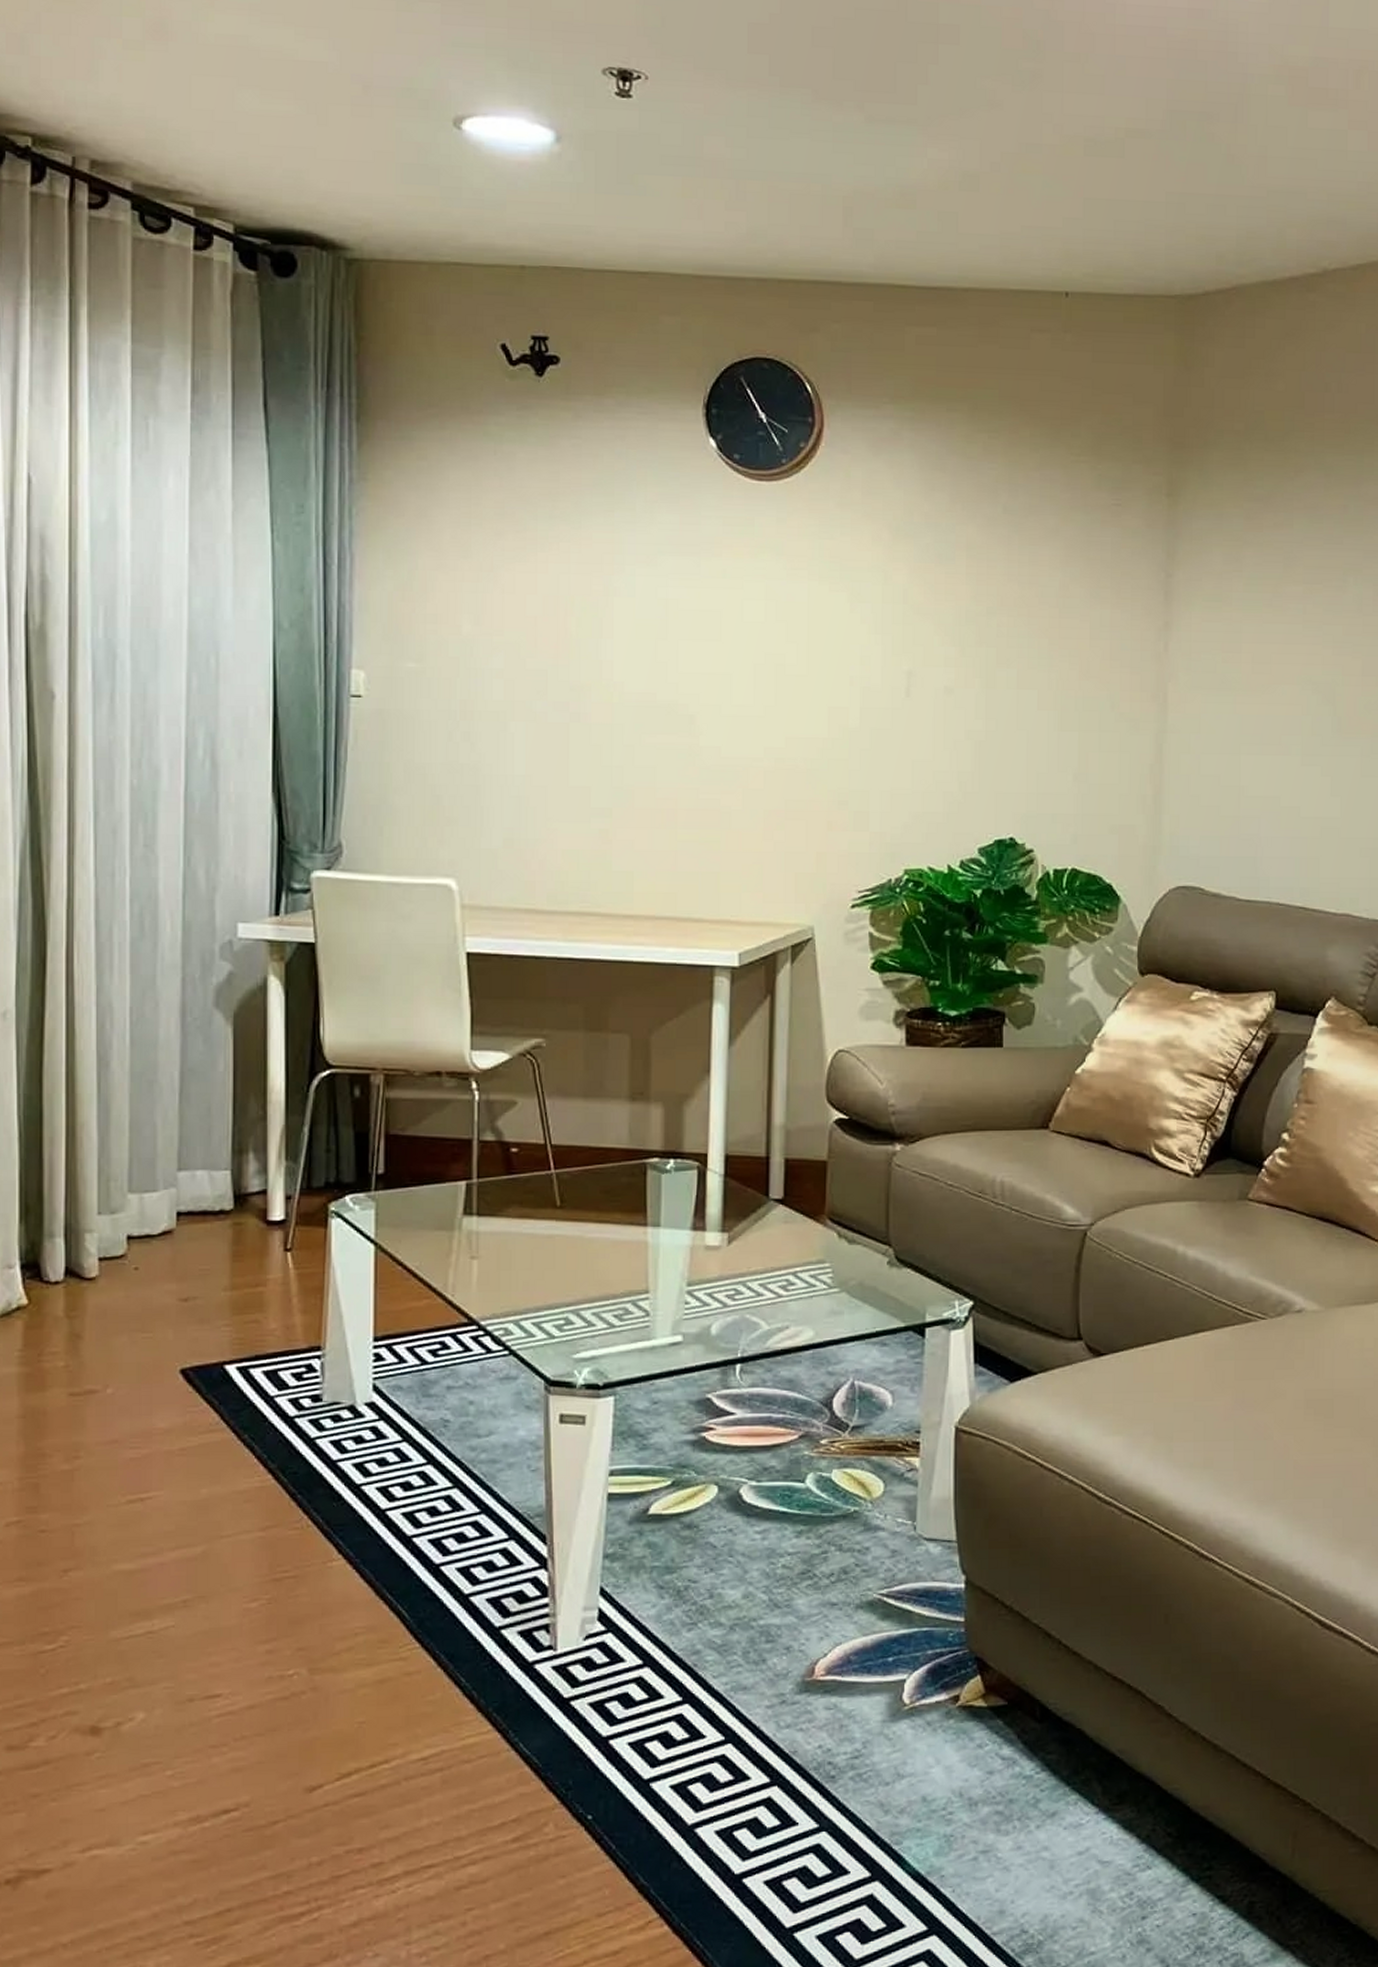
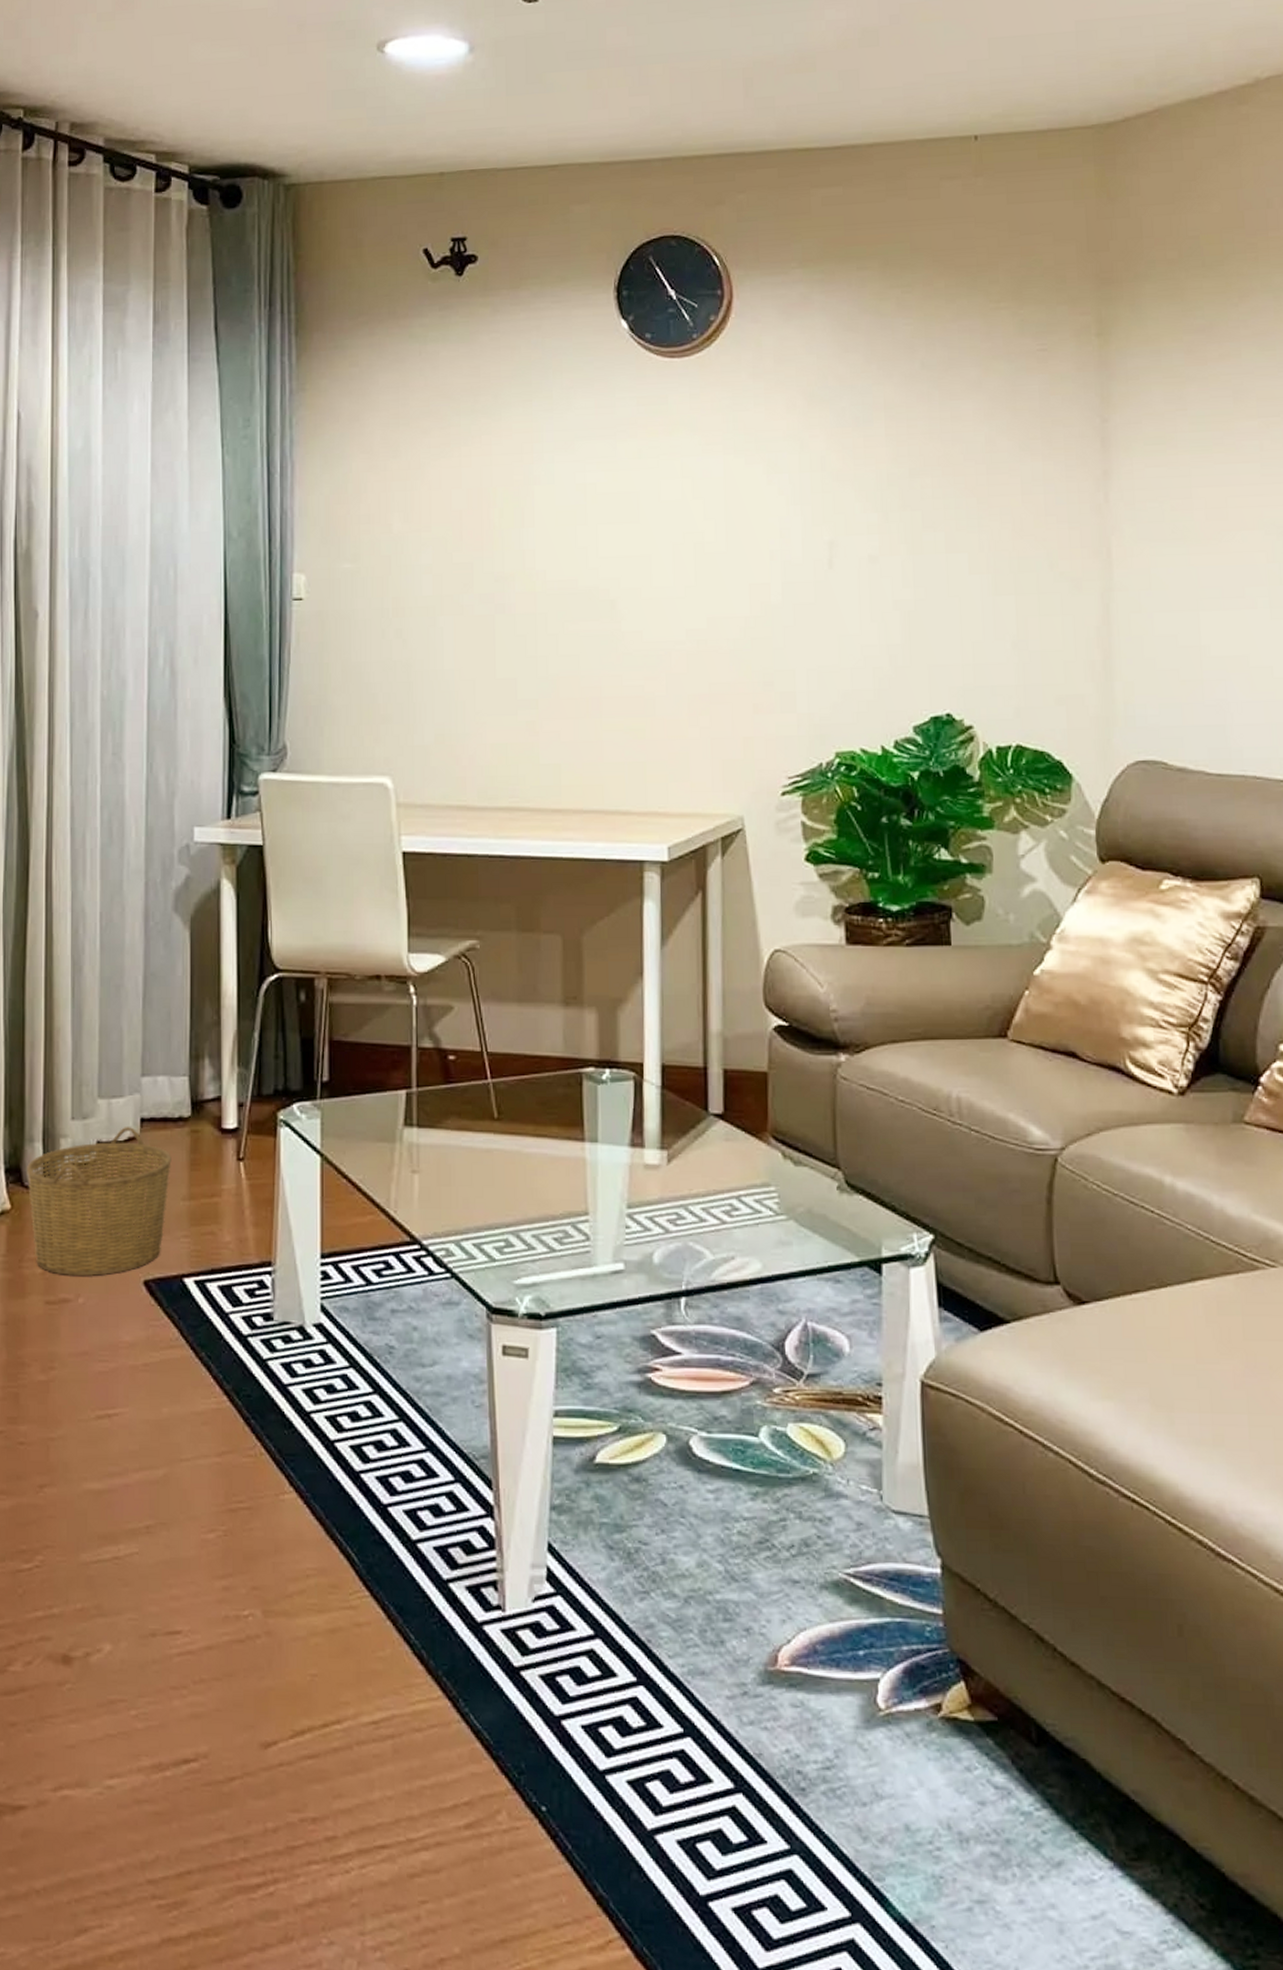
basket: none [46,1221,212,1368] -> present [27,1127,172,1277]

